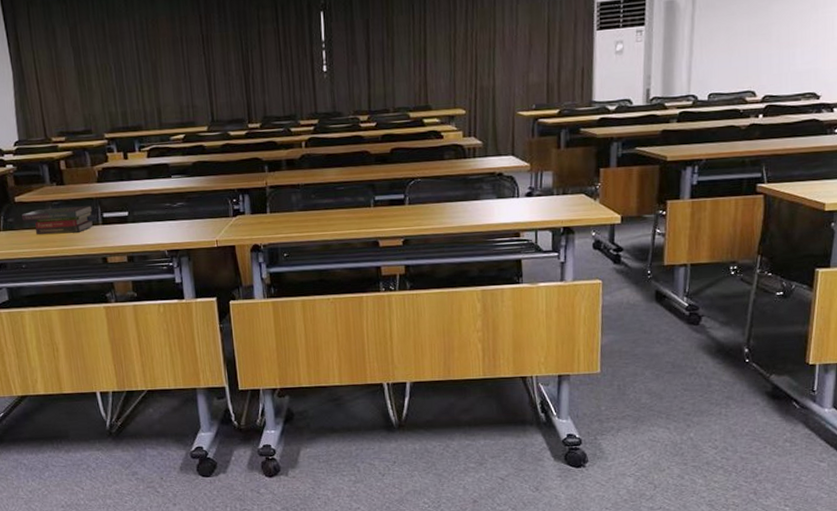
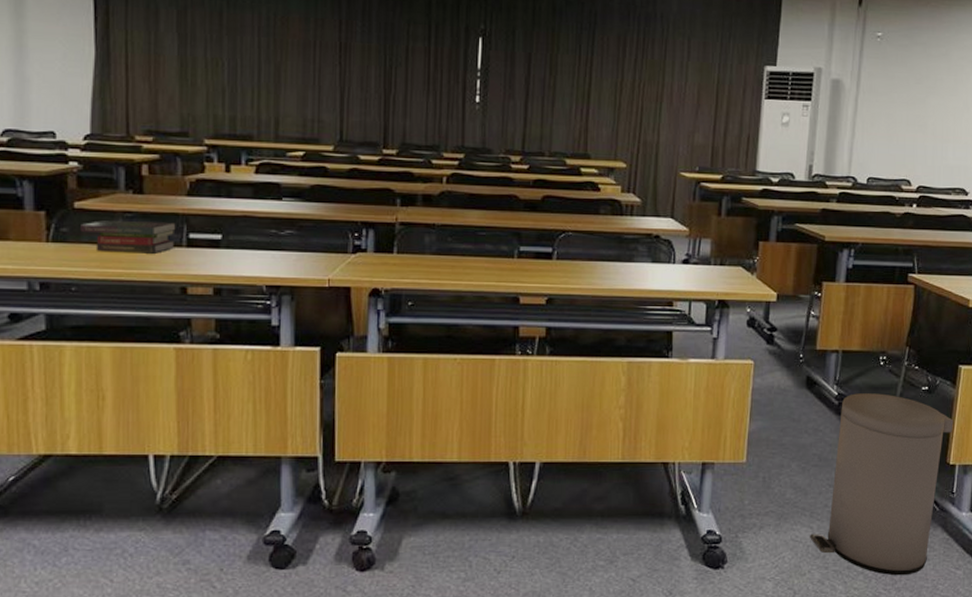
pedal bin: none [667,301,812,469] -> present [810,393,954,576]

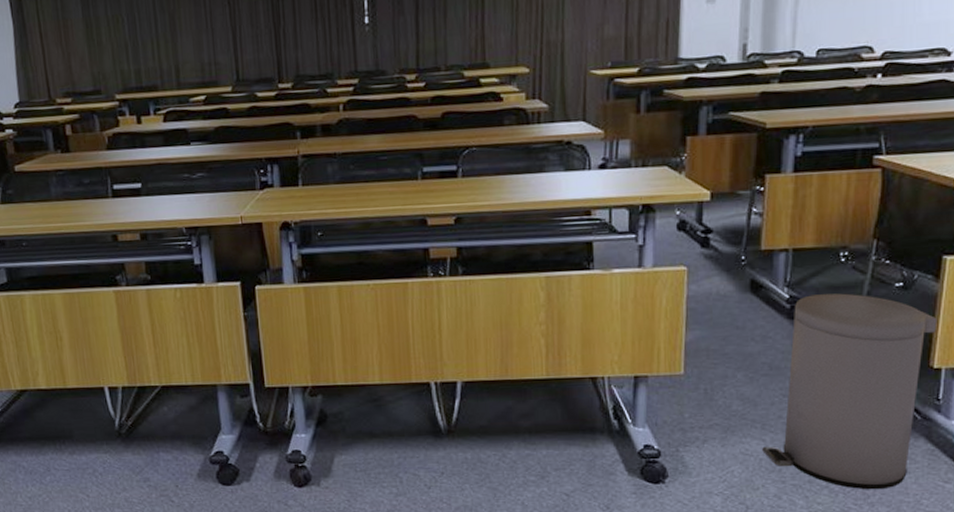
books: present [80,221,176,254] -> none [22,176,102,209]

